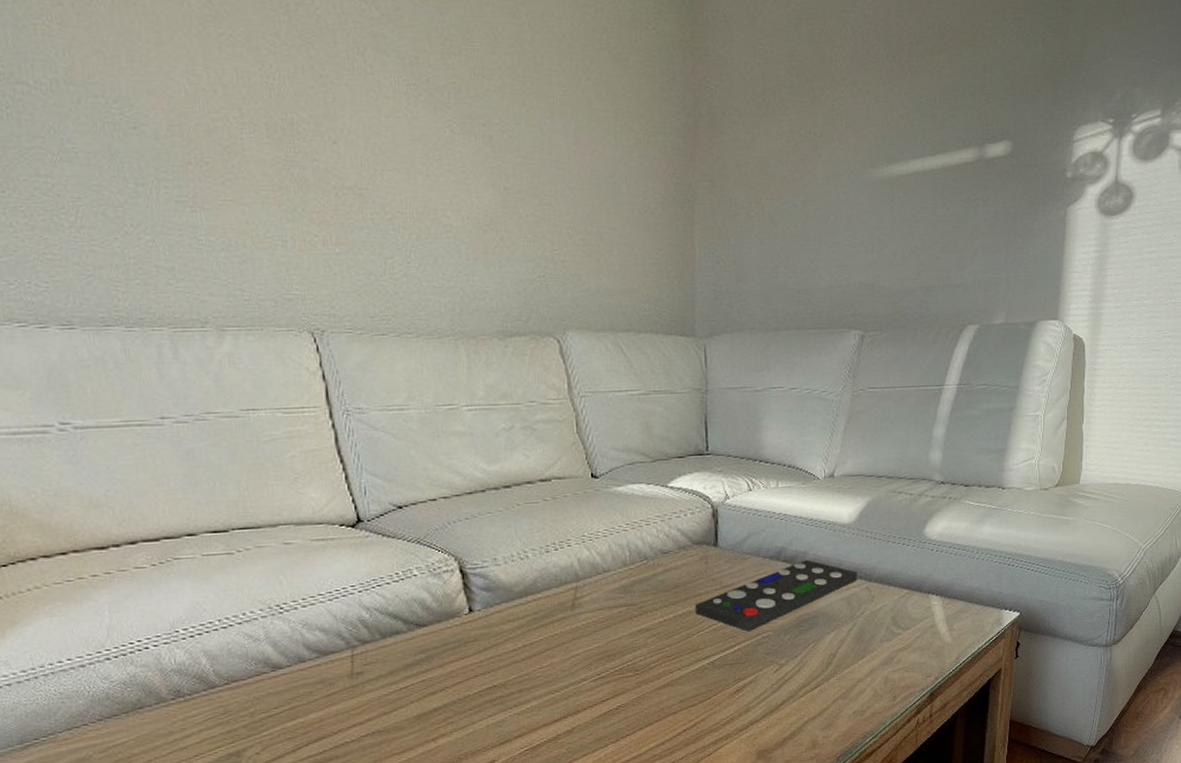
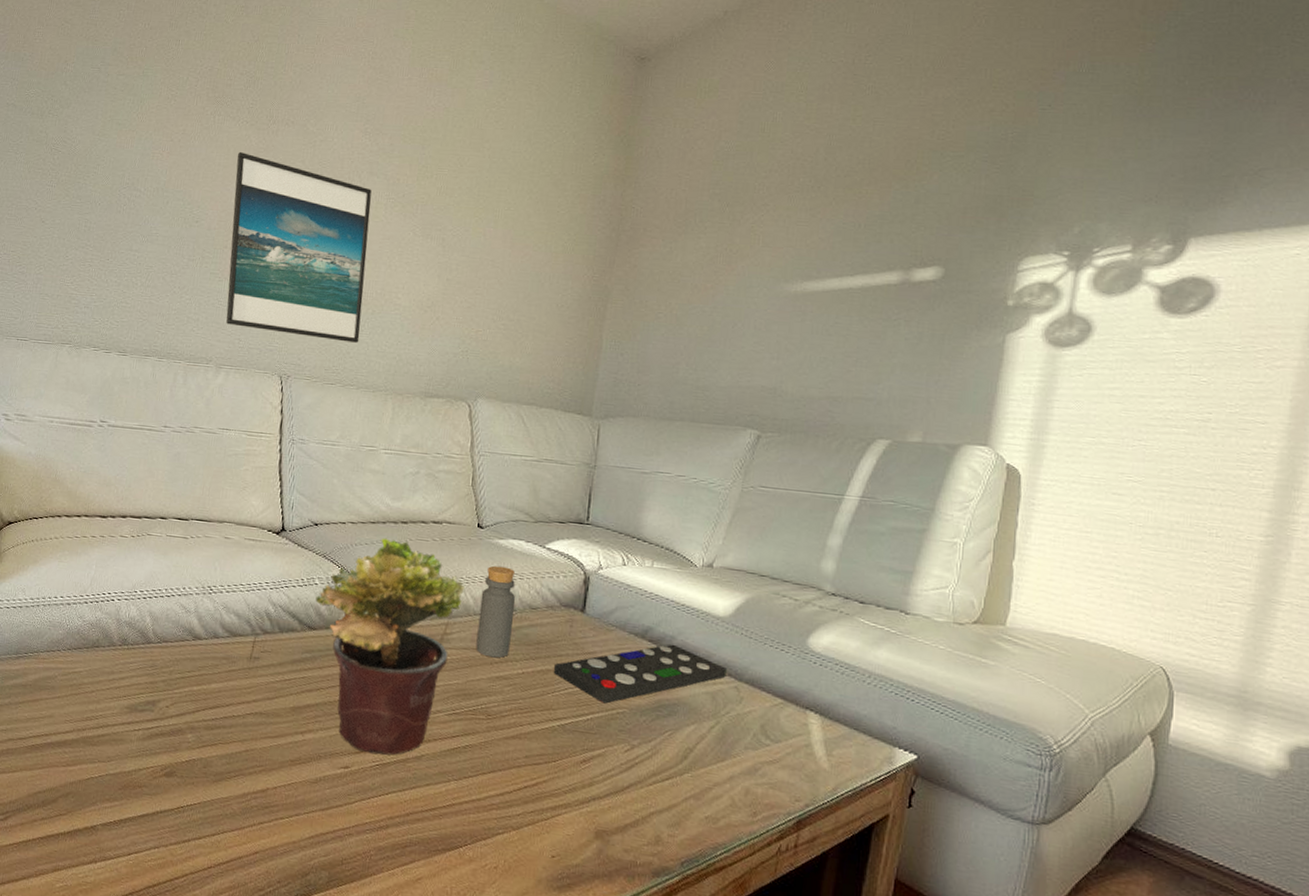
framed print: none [172,20,408,279] -> present [226,151,372,343]
potted plant: none [417,508,589,741] -> present [315,537,465,756]
bottle: none [607,515,647,613] -> present [476,565,516,658]

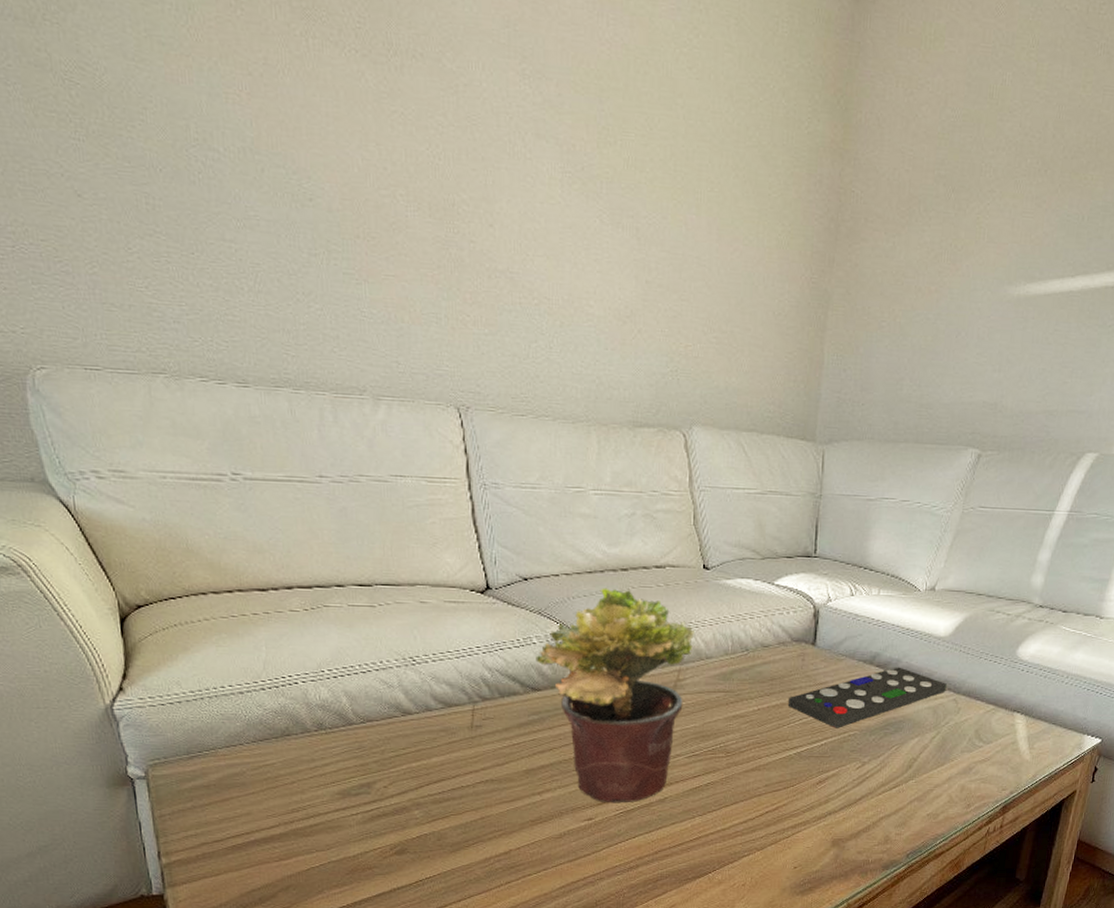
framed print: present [226,151,372,343] -> none [350,96,549,364]
bottle: present [476,565,516,658] -> none [710,607,747,698]

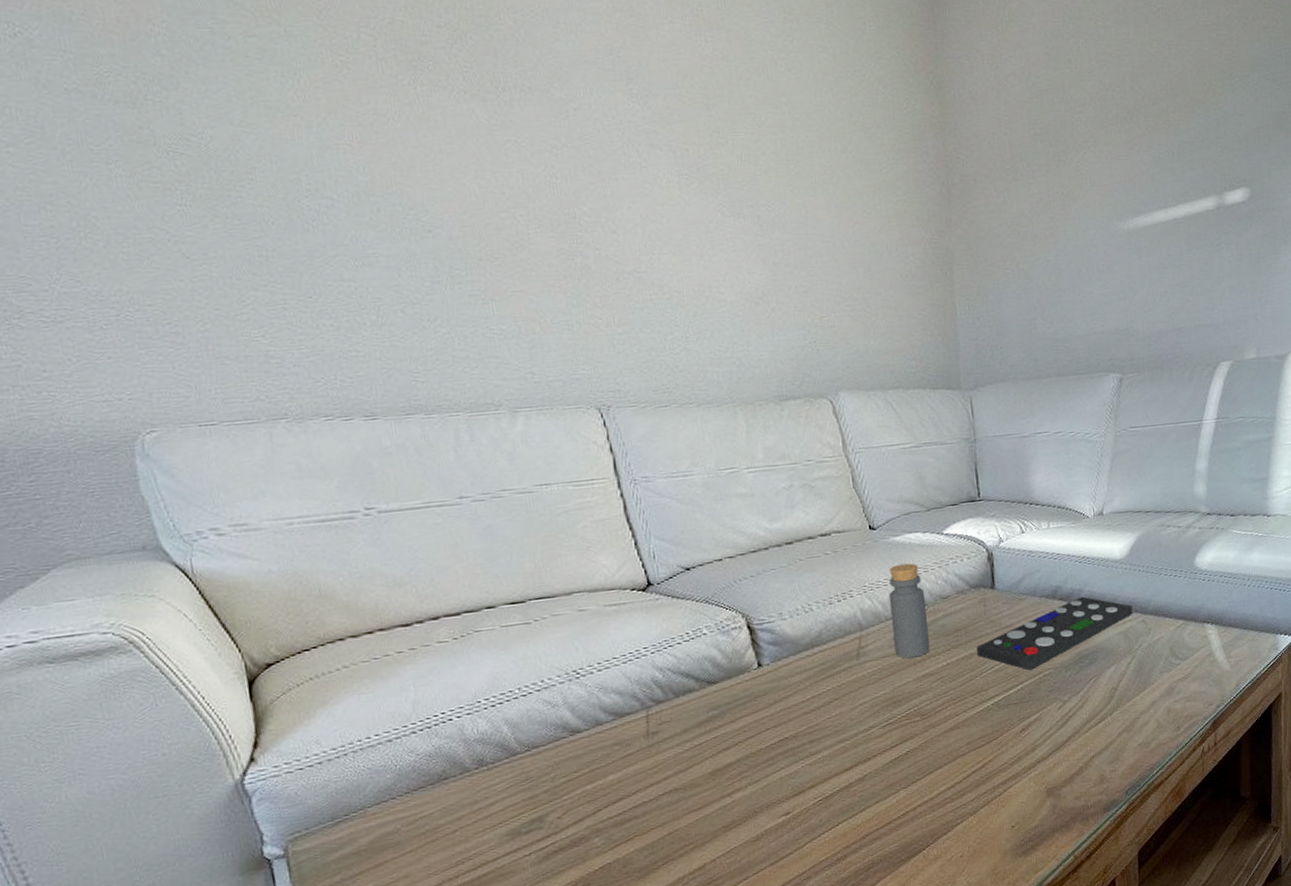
potted plant: present [535,588,694,803] -> none [708,563,871,793]
bottle: none [710,607,747,698] -> present [888,563,930,659]

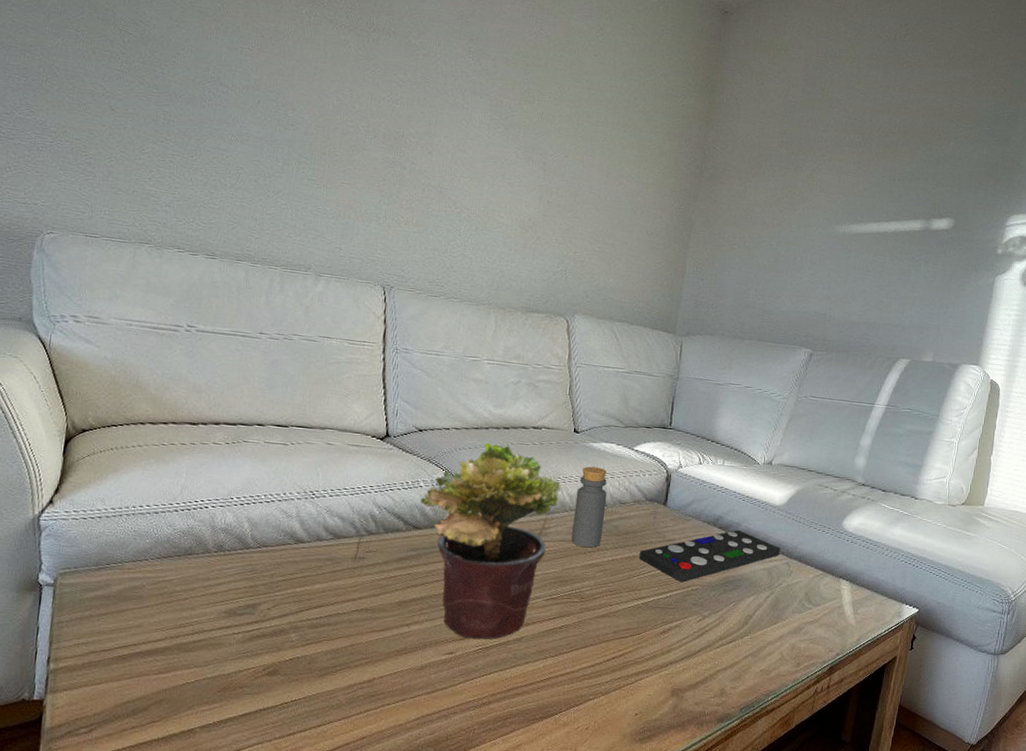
potted plant: none [708,563,871,793] -> present [420,442,562,640]

